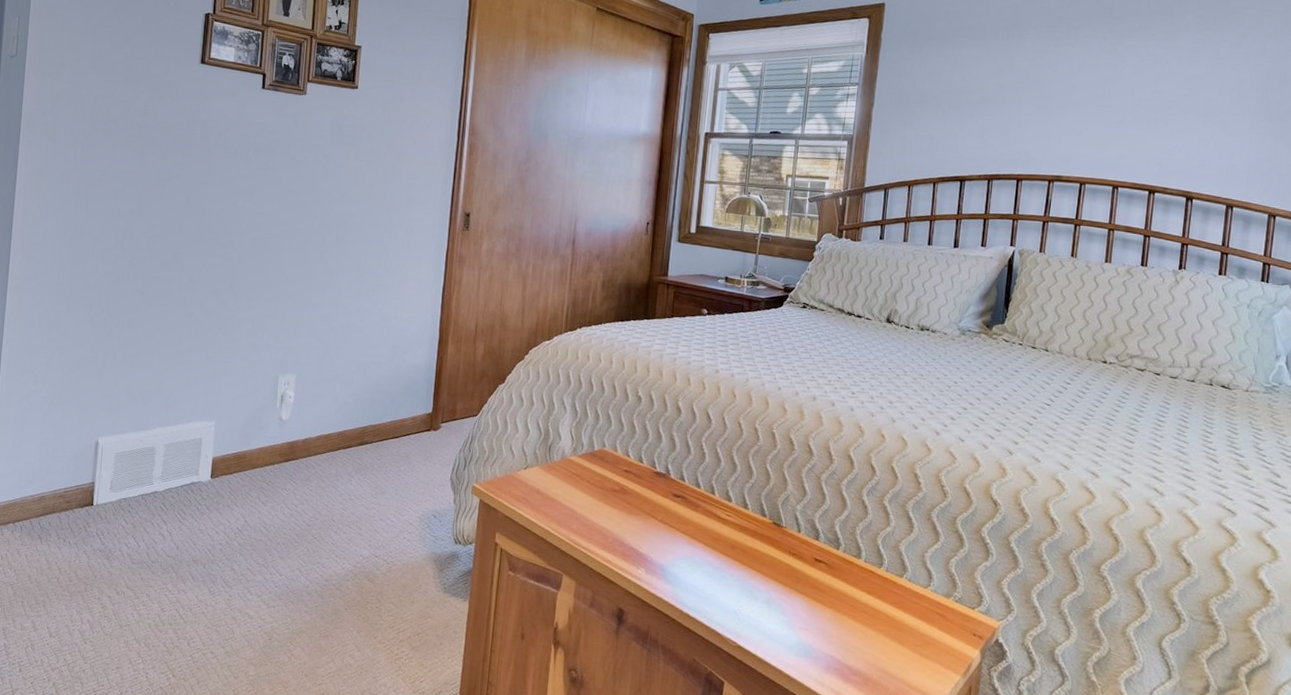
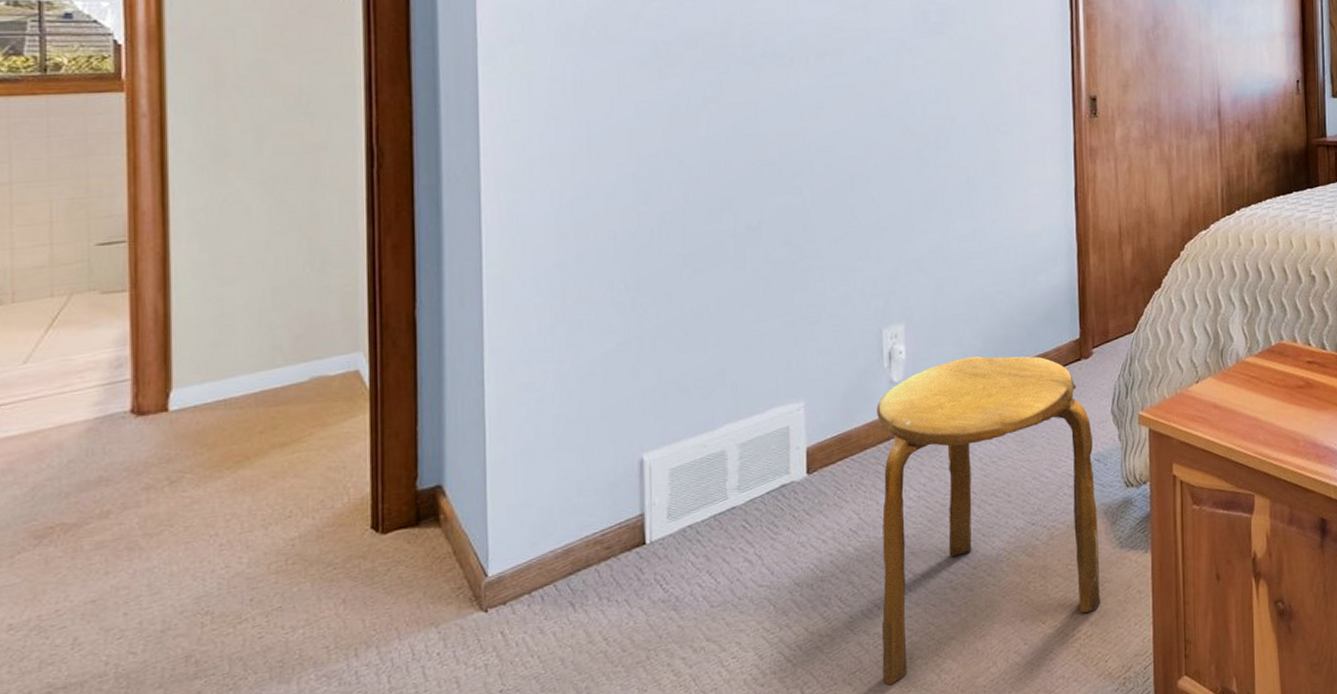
stool: none [247,410,433,656] -> present [876,356,1101,686]

